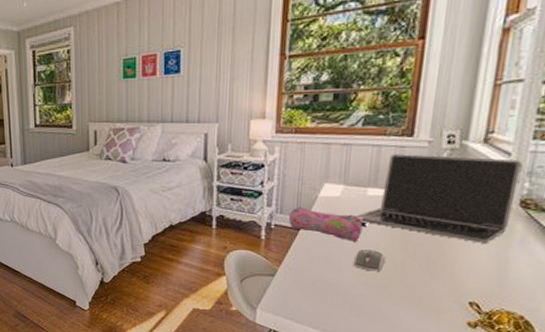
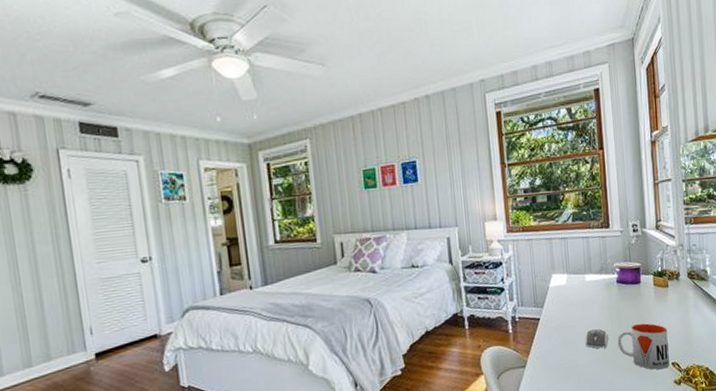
pencil case: present [289,206,367,243] -> none [529,297,590,325]
laptop: present [356,154,522,243] -> none [581,241,684,312]
mug: none [396,252,471,307] -> present [617,323,670,370]

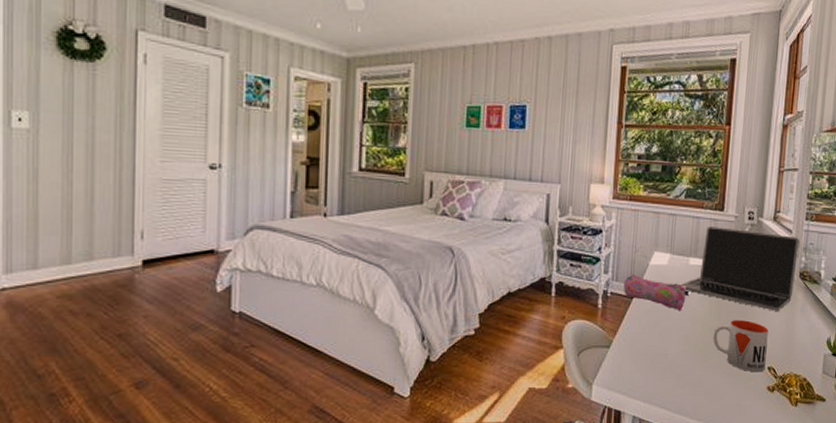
pencil case: none [529,297,590,325] -> present [624,274,689,312]
laptop: none [581,241,684,312] -> present [680,226,799,311]
computer mouse: present [585,328,609,349] -> none [678,317,705,340]

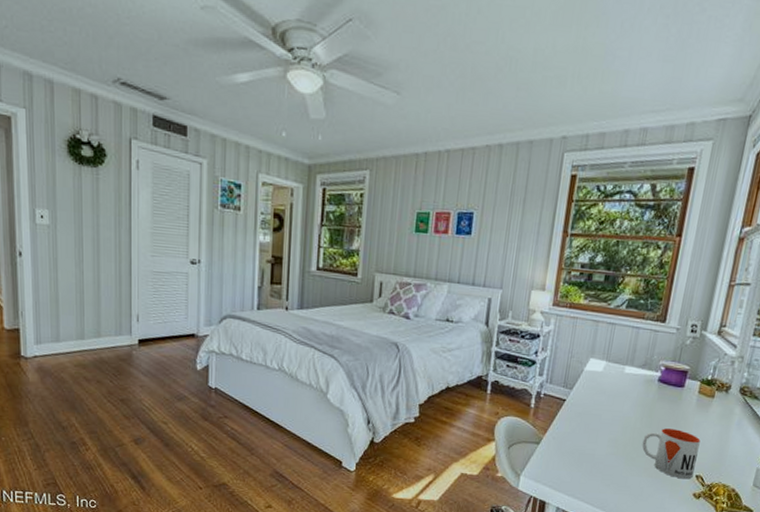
pencil case: present [624,274,689,312] -> none [557,377,622,416]
laptop: present [680,226,799,311] -> none [614,337,744,424]

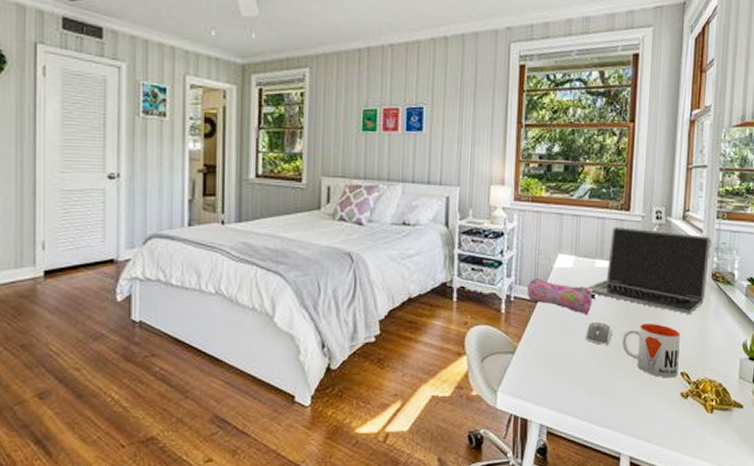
pencil case: none [557,377,622,416] -> present [527,277,596,316]
computer mouse: none [607,422,635,444] -> present [585,321,613,345]
laptop: none [614,337,744,424] -> present [586,227,710,314]

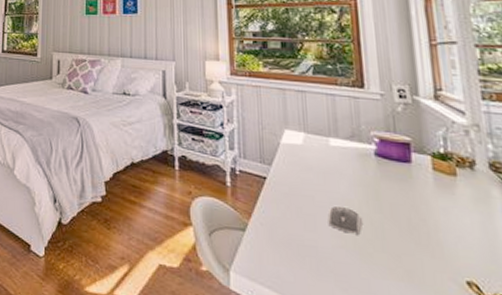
pencil case: present [527,277,596,316] -> none [254,152,335,198]
laptop: present [586,227,710,314] -> none [322,104,485,210]
mug: present [622,324,680,378] -> none [376,215,463,287]

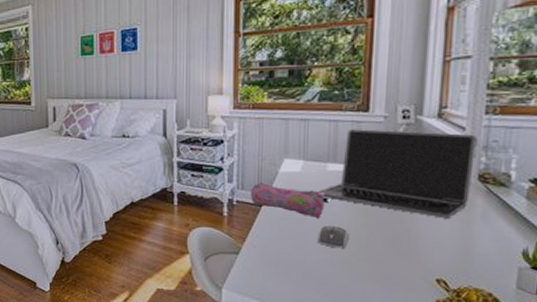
pencil case: none [254,152,335,198] -> present [251,182,328,219]
laptop: none [322,104,485,210] -> present [317,129,476,219]

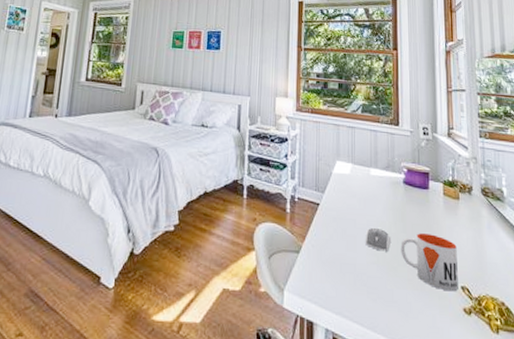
pencil case: present [251,182,328,219] -> none [310,181,373,221]
laptop: present [317,129,476,219] -> none [364,139,477,227]
mug: none [361,228,435,285] -> present [400,233,458,292]

